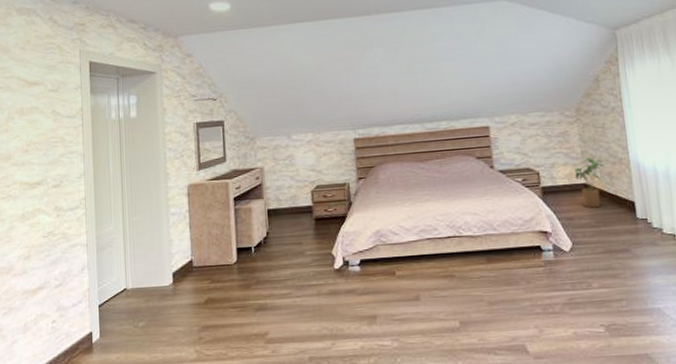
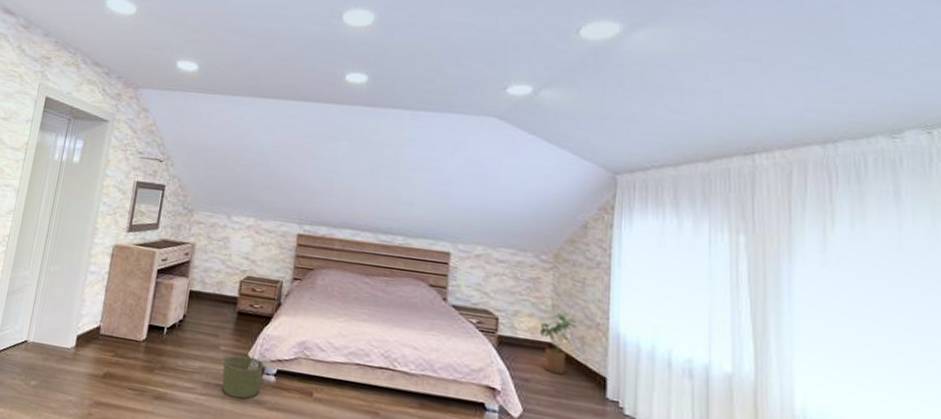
basket: none [311,254,349,293] -> present [222,355,264,400]

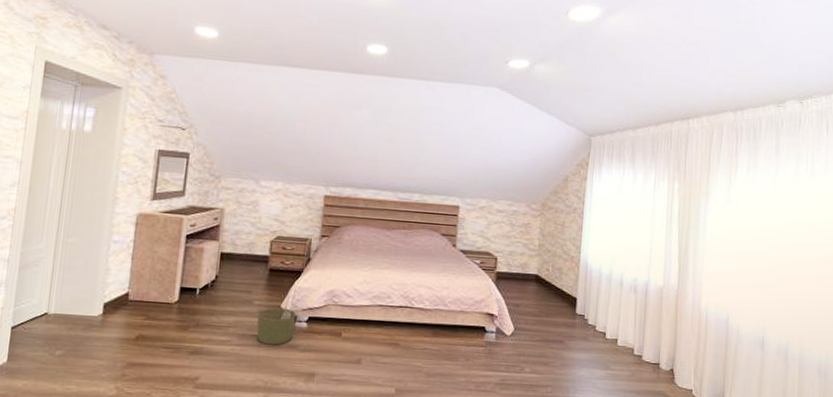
house plant: present [540,314,577,376] -> none [529,251,557,299]

